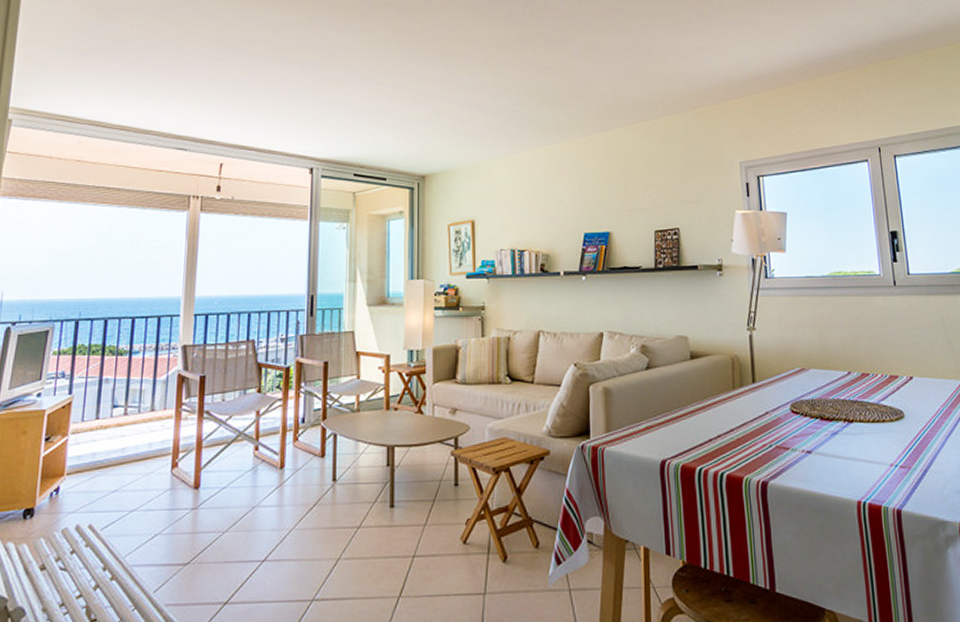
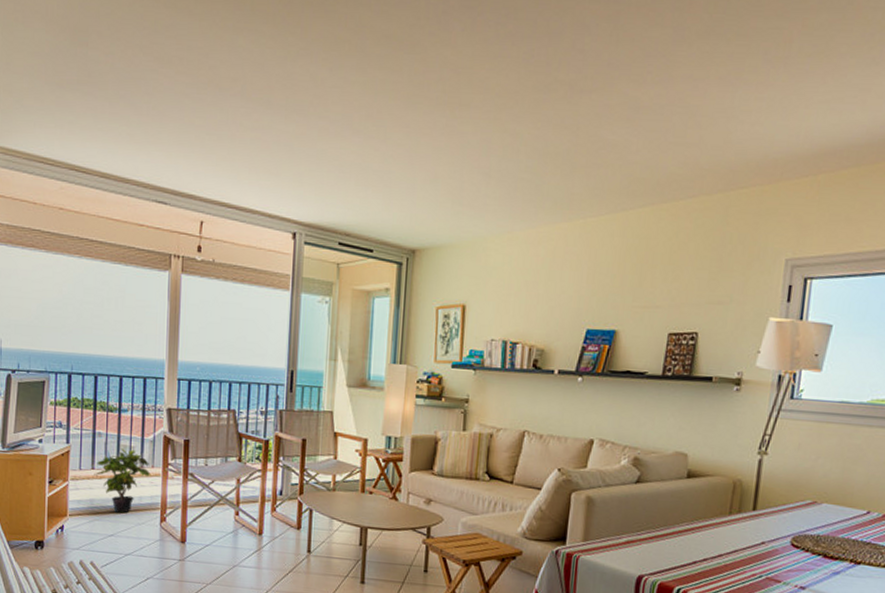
potted plant: none [98,393,162,464] -> present [94,448,150,513]

